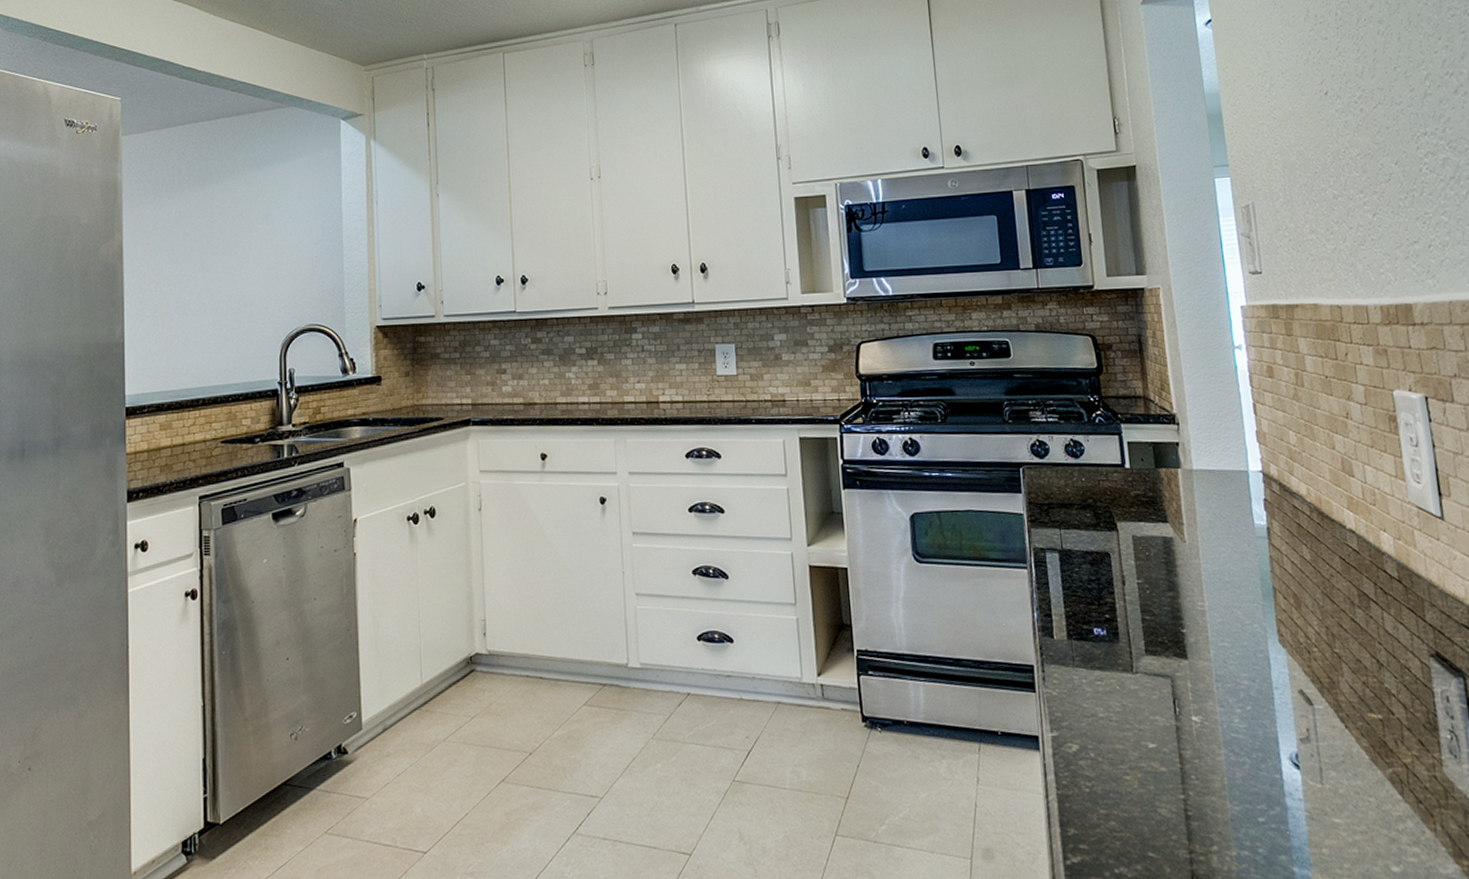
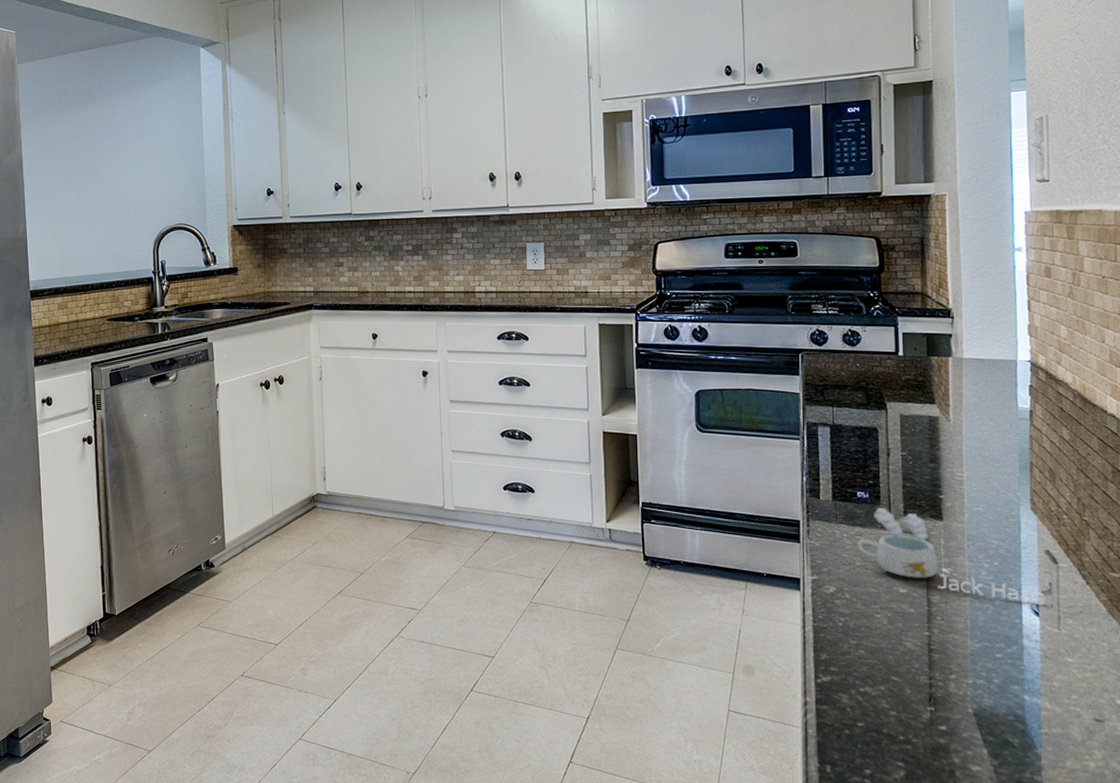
cup: none [1098,646,1304,755] -> present [857,508,1045,605]

